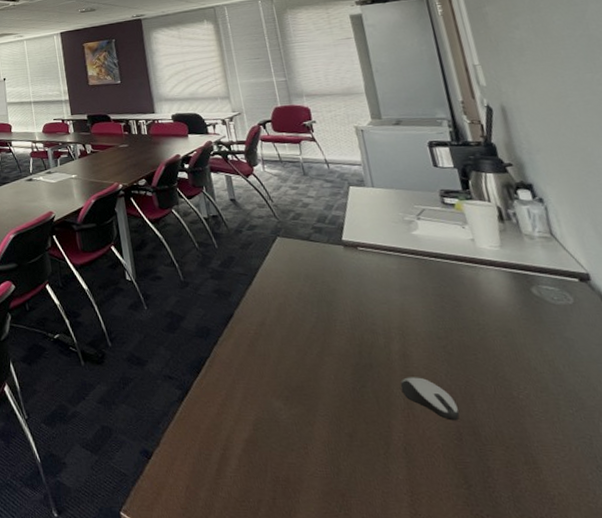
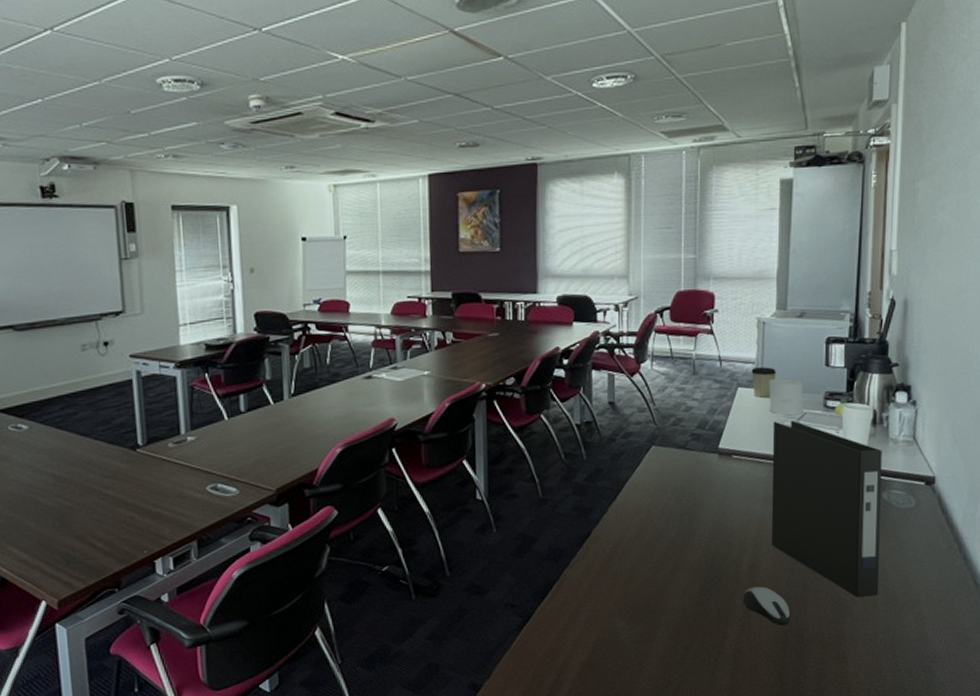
cup: none [359,168,386,196] -> present [751,367,776,399]
paper towel roll: none [379,178,423,212] -> present [769,378,808,416]
binder: none [392,216,558,397] -> present [771,421,882,597]

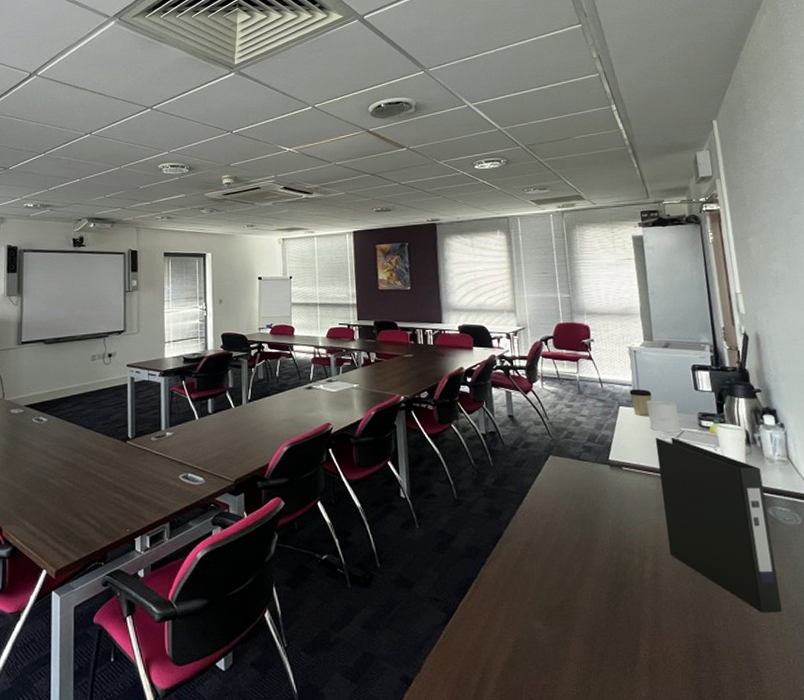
computer mouse: present [743,586,791,625] -> none [650,595,699,636]

